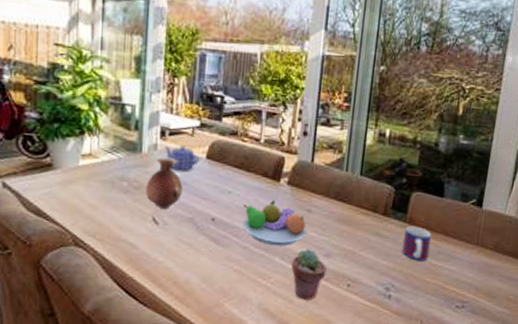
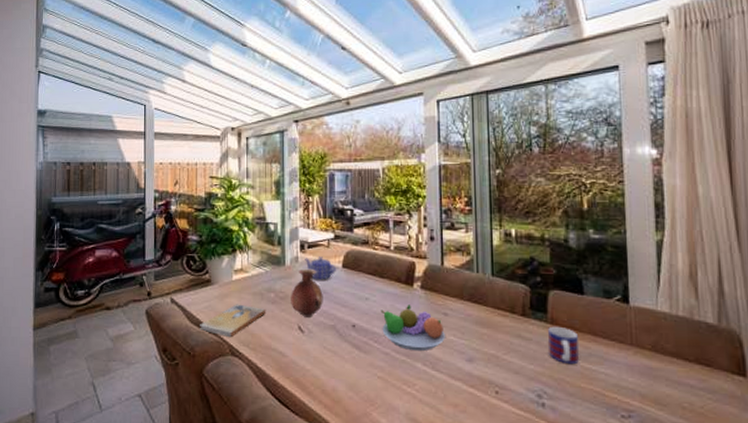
book: none [38,192,118,228] -> present [200,304,266,338]
potted succulent: present [291,249,327,300] -> none [435,354,471,409]

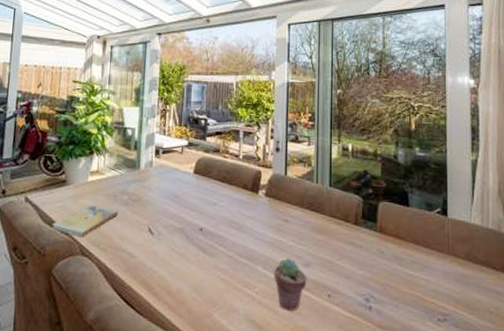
vase: present [291,268,323,317] -> none [143,173,174,220]
teapot: present [305,257,336,280] -> none [159,162,188,185]
fruit bowl: present [380,305,445,352] -> none [227,211,285,256]
potted succulent: none [435,354,471,409] -> present [274,258,307,311]
mug: present [548,326,580,365] -> none [377,234,404,271]

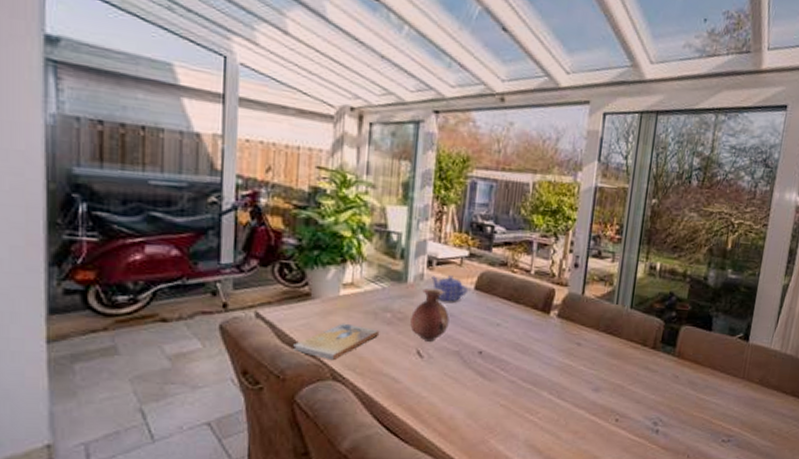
vase: none [143,173,174,220] -> present [410,287,449,342]
teapot: none [159,162,188,185] -> present [431,275,467,302]
potted succulent: present [274,258,307,311] -> none [559,383,595,436]

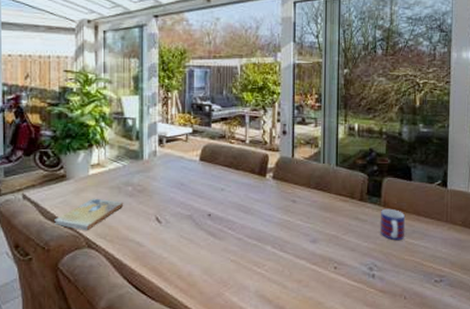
vase: present [410,287,449,342] -> none [149,162,181,209]
teapot: present [431,275,467,302] -> none [163,150,194,173]
mug: none [671,359,700,396] -> present [381,208,406,241]

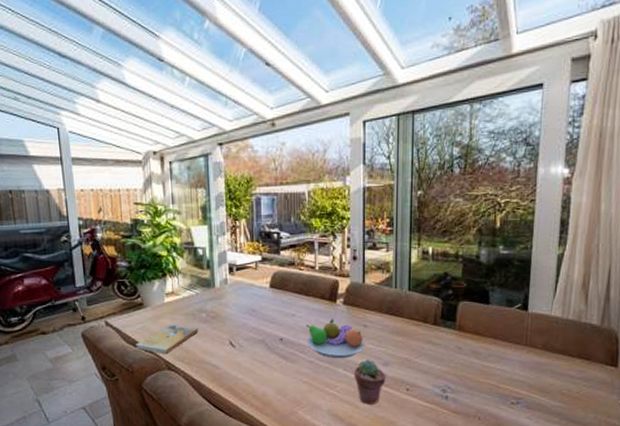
fruit bowl: none [235,194,293,236] -> present [306,319,364,359]
potted succulent: none [282,236,314,284] -> present [354,360,386,404]
mug: present [381,208,406,241] -> none [455,332,482,364]

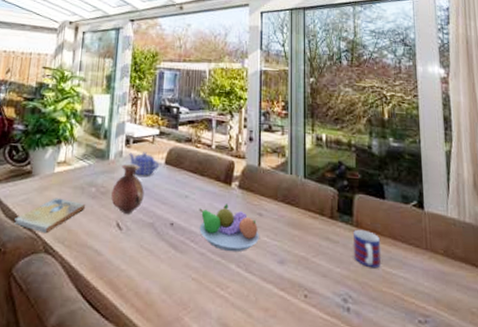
vase: none [221,289,252,334] -> present [111,163,144,214]
teapot: none [234,278,264,300] -> present [129,152,159,176]
potted succulent: present [354,360,386,404] -> none [248,255,282,313]
mug: none [455,332,482,364] -> present [354,229,382,269]

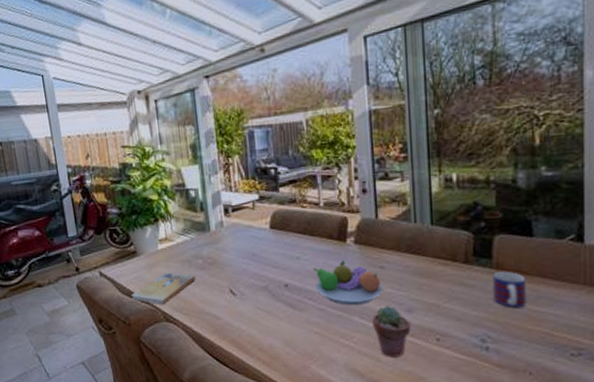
vase: present [111,163,144,214] -> none [219,232,253,281]
teapot: present [129,152,159,176] -> none [230,219,264,244]
potted succulent: none [248,255,282,313] -> present [372,306,411,357]

